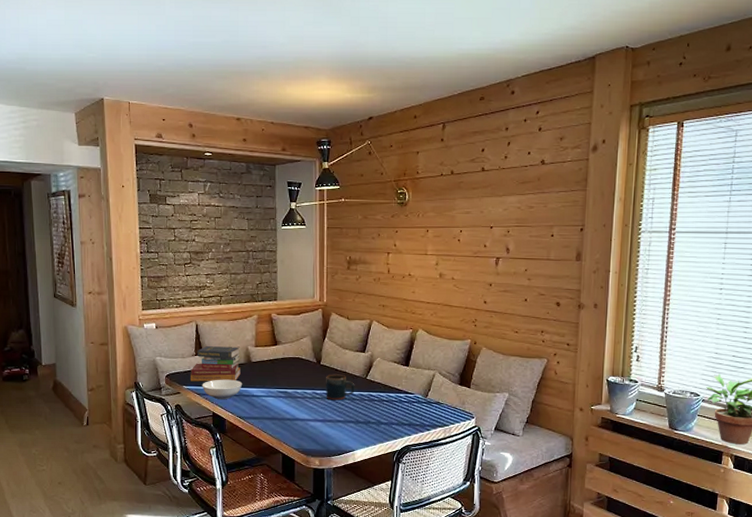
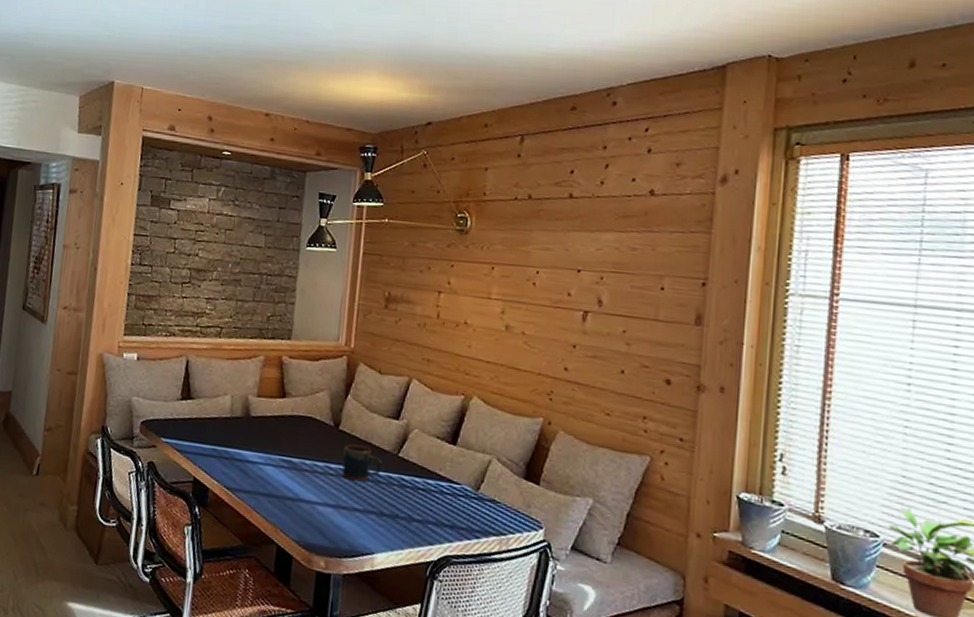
books: present [191,346,241,382] -> none [171,389,238,440]
bowl: present [202,379,243,400] -> none [184,434,237,463]

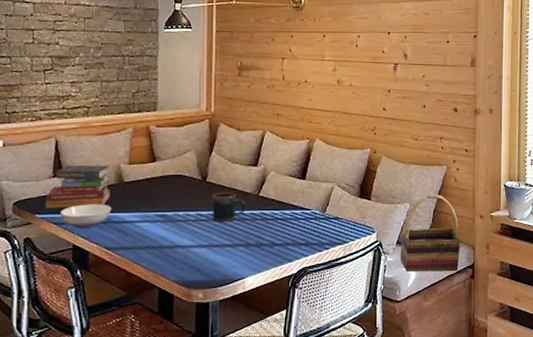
books: none [171,389,238,440] -> present [46,165,110,209]
bowl: none [184,434,237,463] -> present [60,203,112,229]
woven basket: none [574,490,666,605] -> present [400,194,461,273]

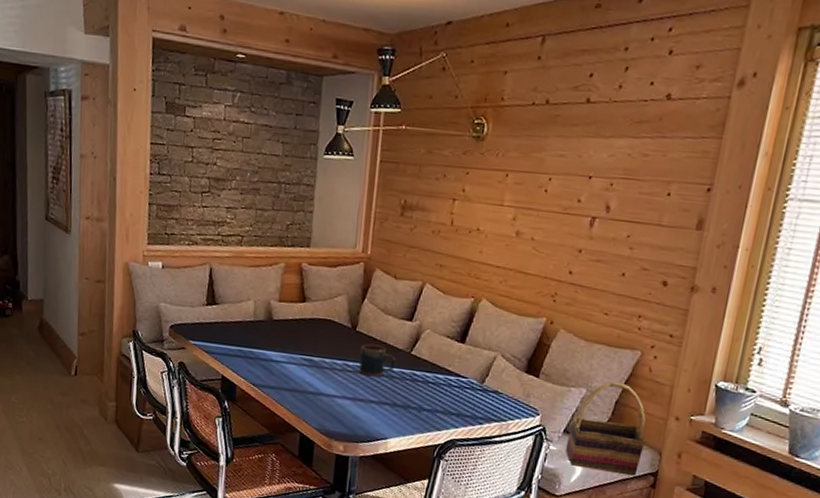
books: present [46,165,110,209] -> none [199,295,260,341]
bowl: present [60,203,112,229] -> none [211,336,261,362]

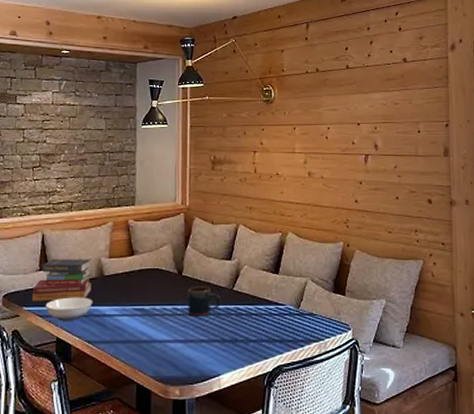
books: none [199,295,260,341] -> present [32,259,92,302]
bowl: none [211,336,261,362] -> present [45,297,93,322]
woven basket: present [565,381,646,477] -> none [377,289,442,374]

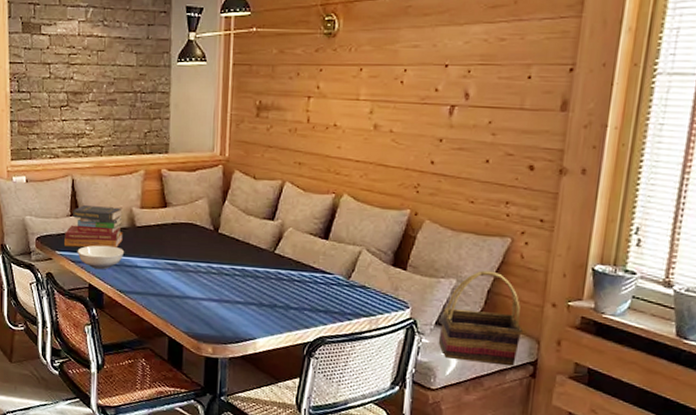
mug: present [188,285,220,317] -> none [223,245,260,278]
woven basket: none [377,289,442,374] -> present [438,270,522,367]

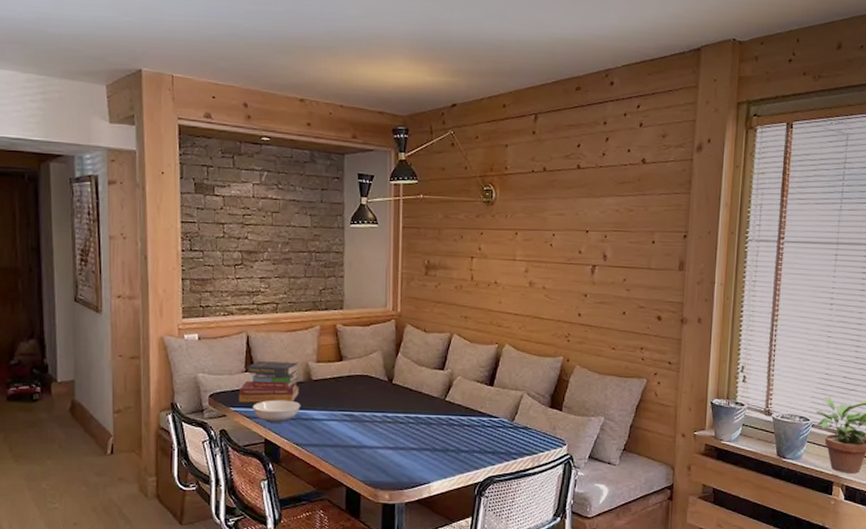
woven basket: present [438,270,522,367] -> none [591,408,660,492]

